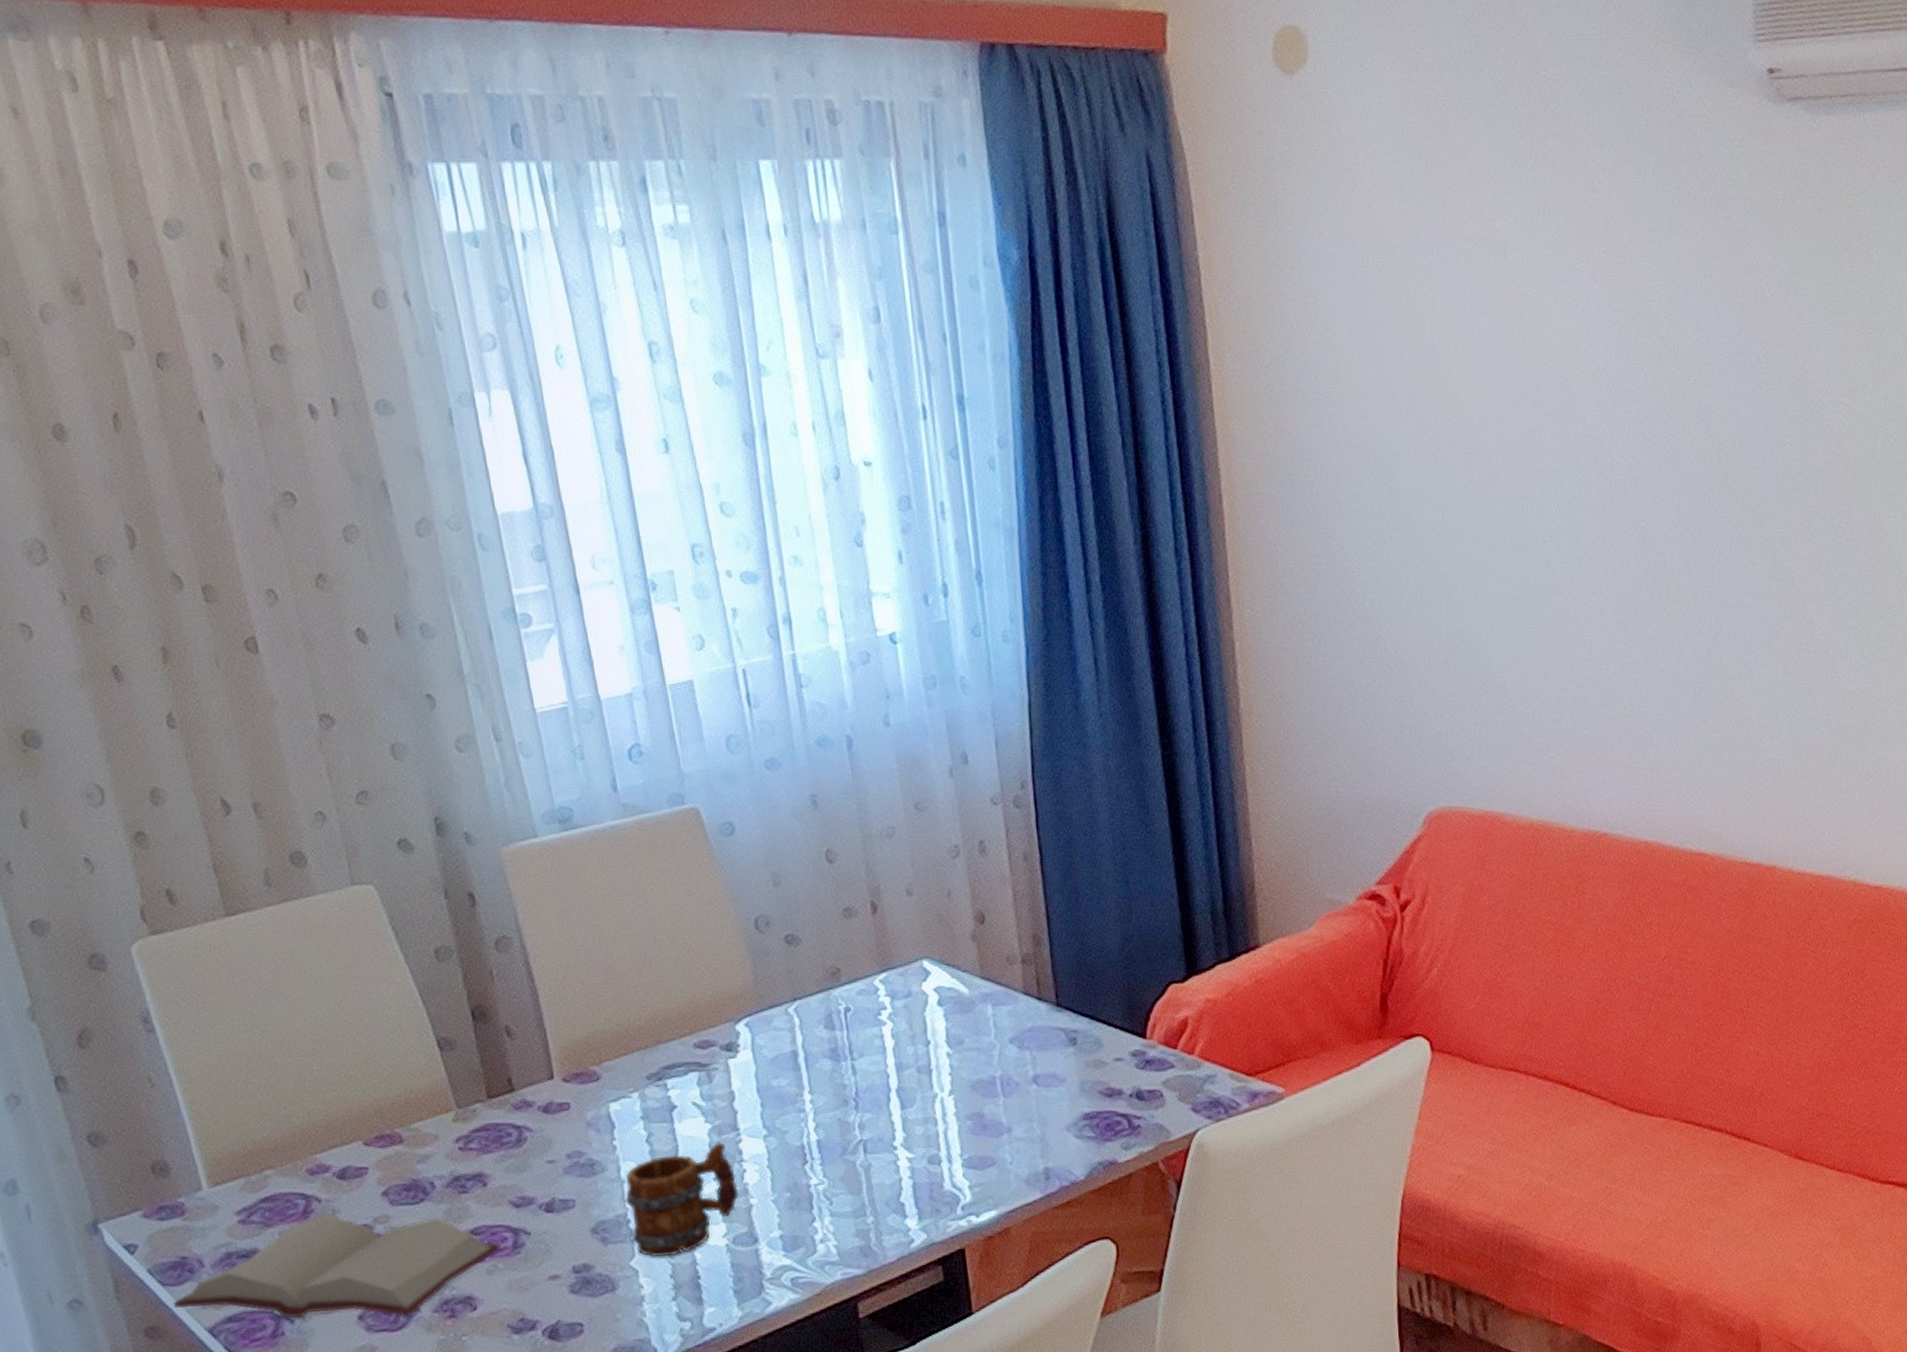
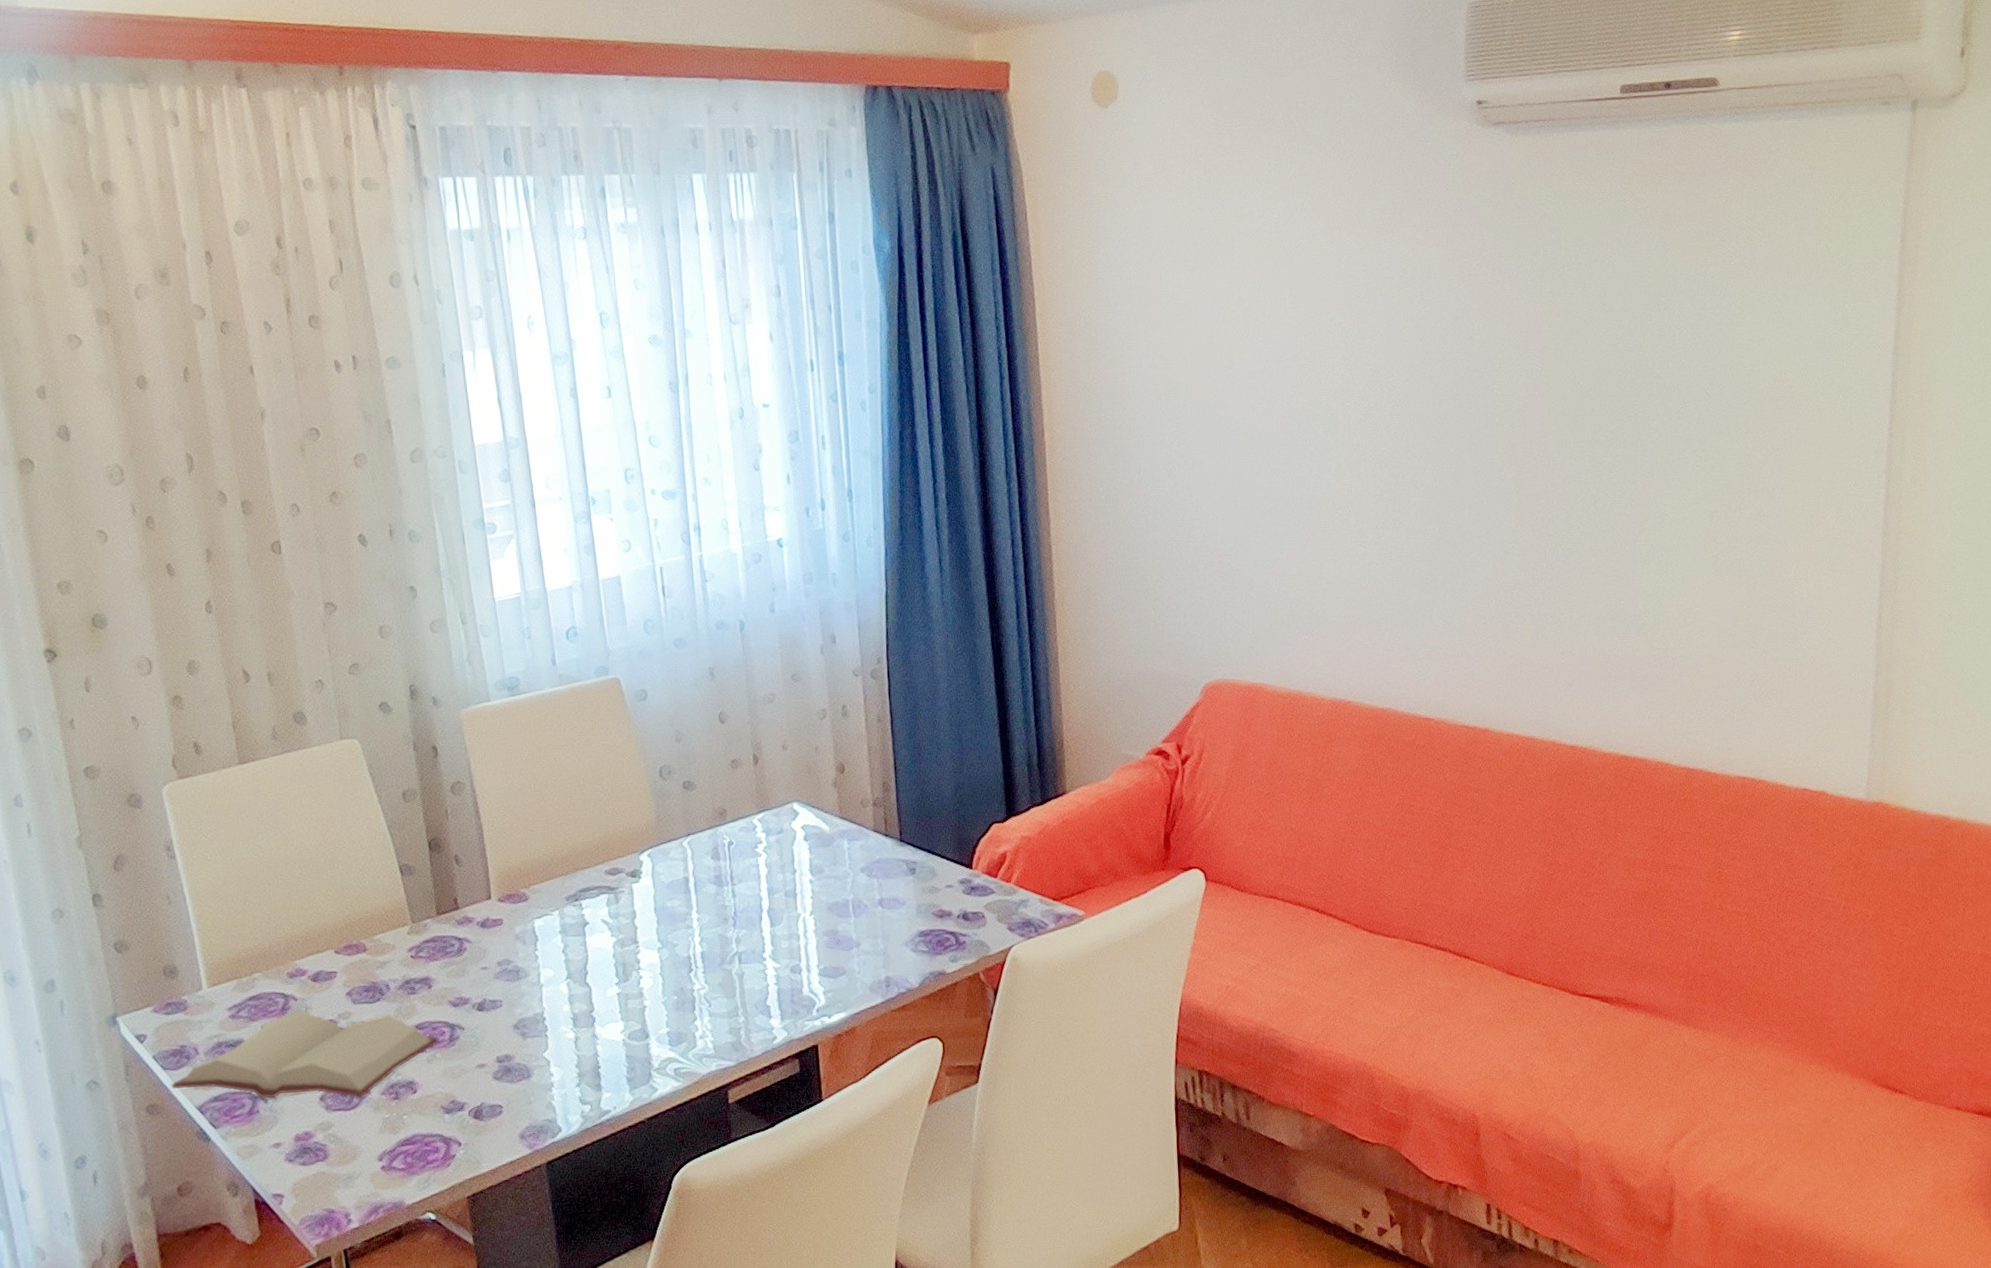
mug: present [625,1141,739,1258] -> none [542,952,635,1050]

